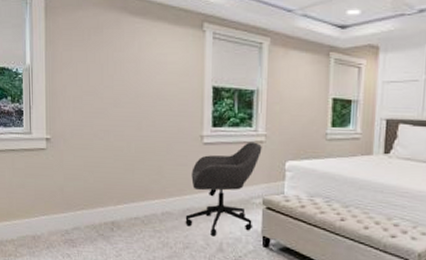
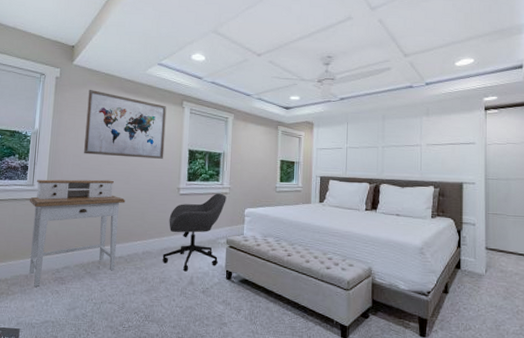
desk: none [28,125,138,249] -> present [29,179,126,287]
wall art: none [85,11,183,99] -> present [84,89,167,159]

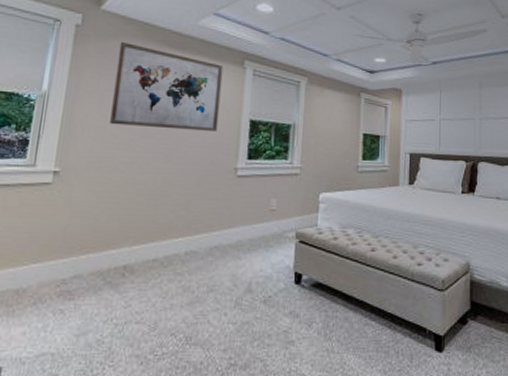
desk: present [29,179,126,287] -> none [21,157,165,305]
office chair: present [162,193,227,272] -> none [211,174,297,276]

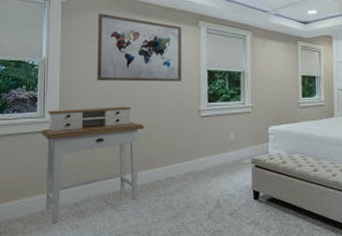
desk: none [21,157,165,305] -> present [40,106,145,223]

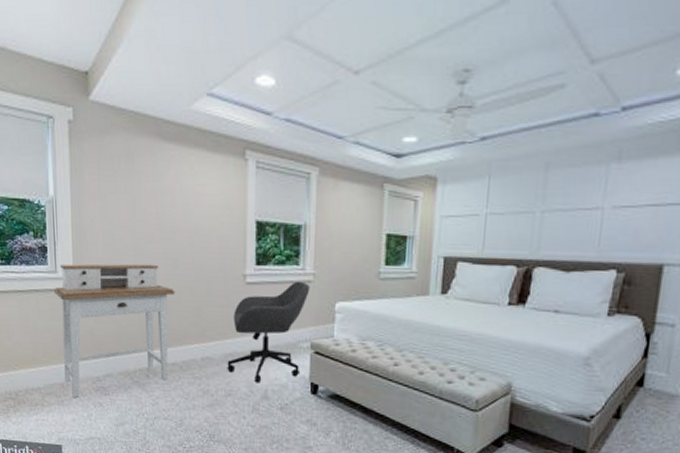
wall art: present [97,13,182,82] -> none [114,136,223,235]
office chair: none [187,113,249,195] -> present [227,281,310,383]

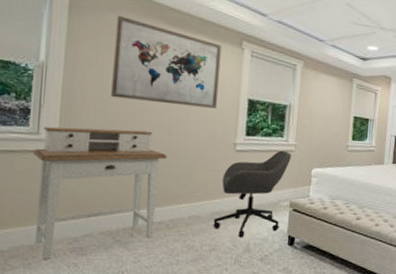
wall art: none [114,136,223,235] -> present [111,15,222,109]

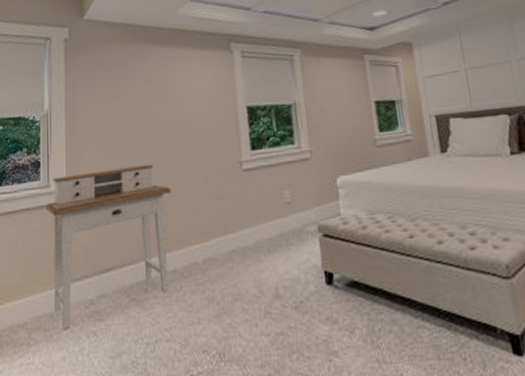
wall art: present [111,15,222,109] -> none [107,47,215,134]
office chair: present [213,150,292,238] -> none [231,160,310,281]

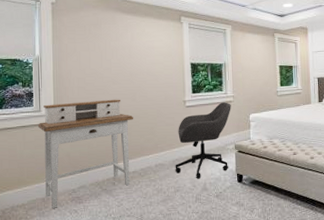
office chair: none [231,160,310,281] -> present [175,102,231,179]

